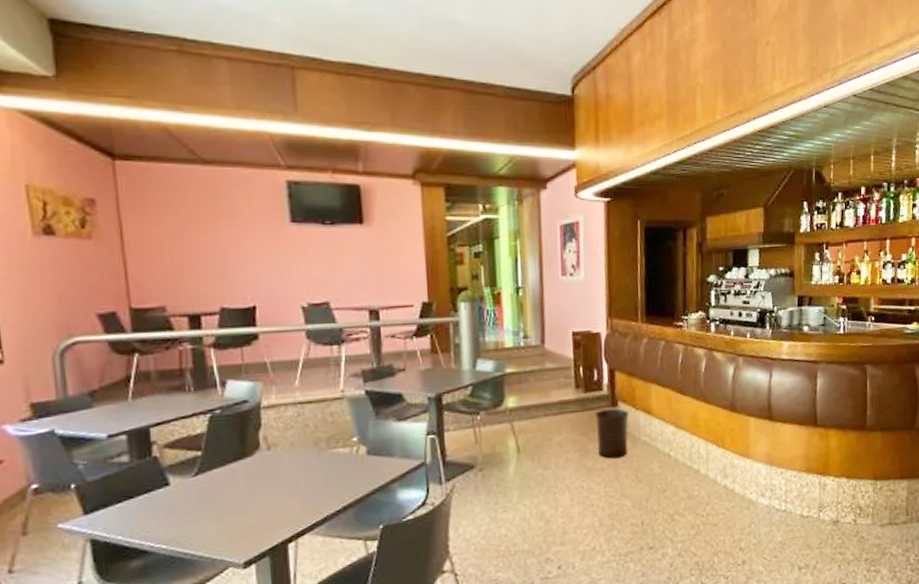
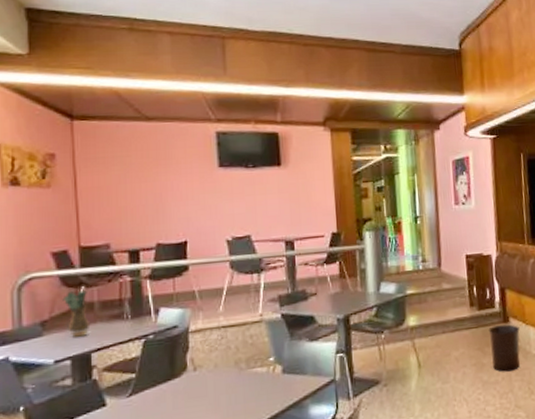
vase: none [113,357,146,410] -> present [62,289,89,337]

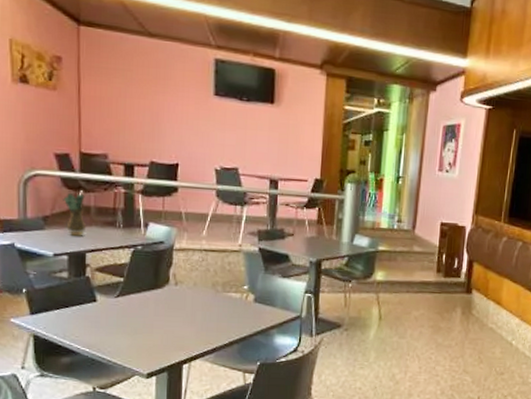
waste bin: present [488,324,520,372] -> none [449,294,481,339]

